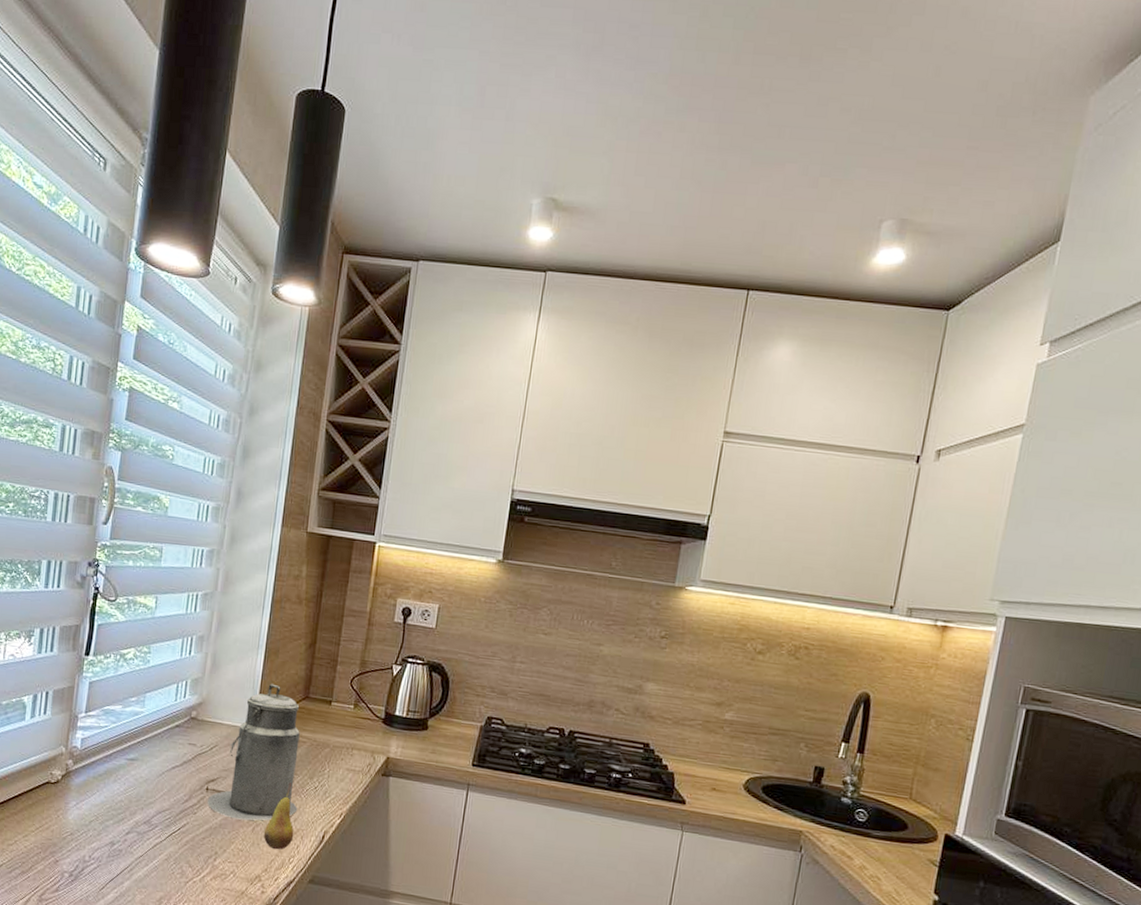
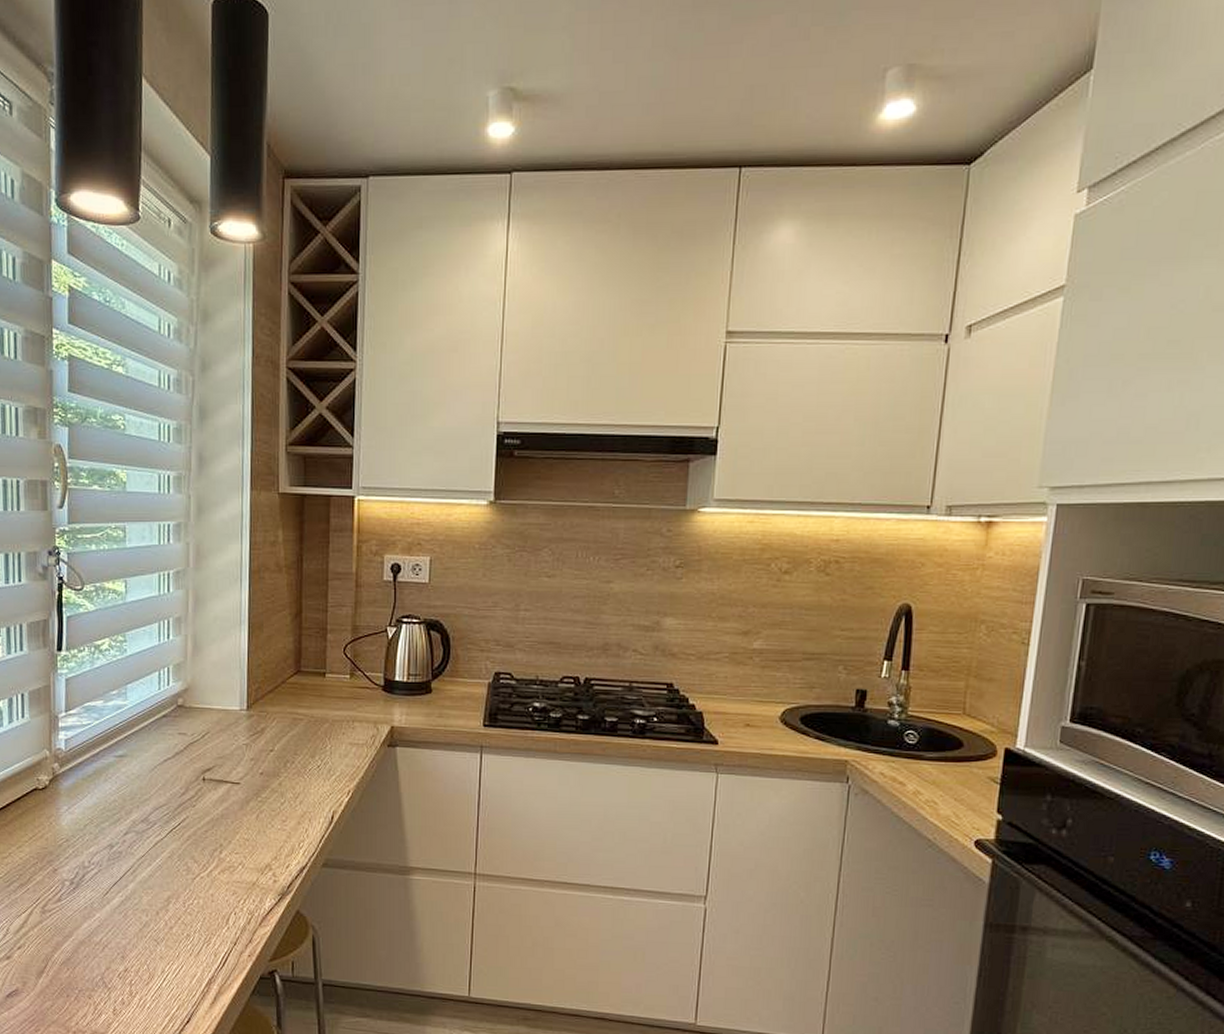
canister: present [207,683,300,821] -> none [205,660,302,808]
fruit: present [263,781,294,850] -> none [269,762,301,836]

